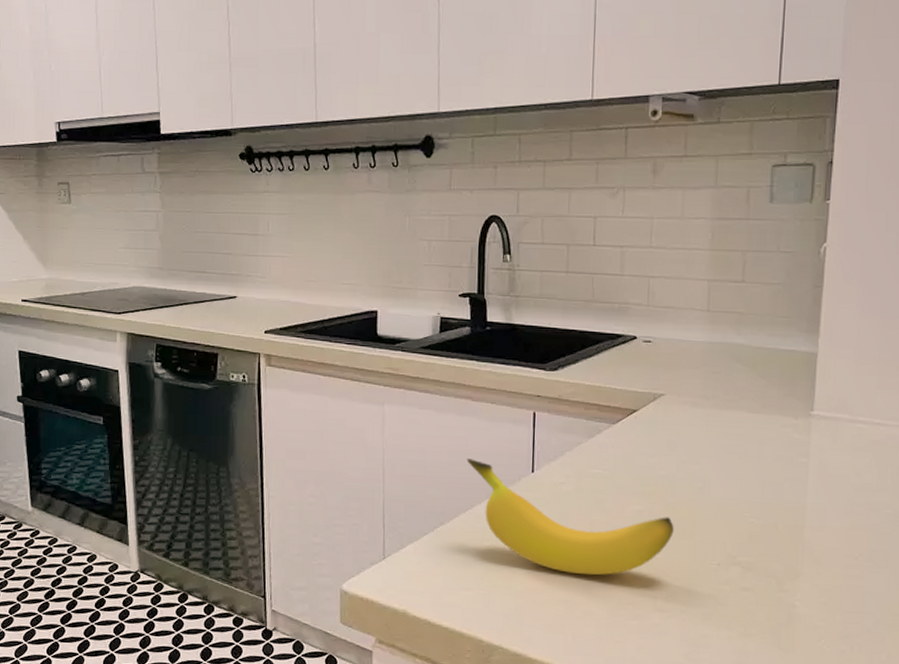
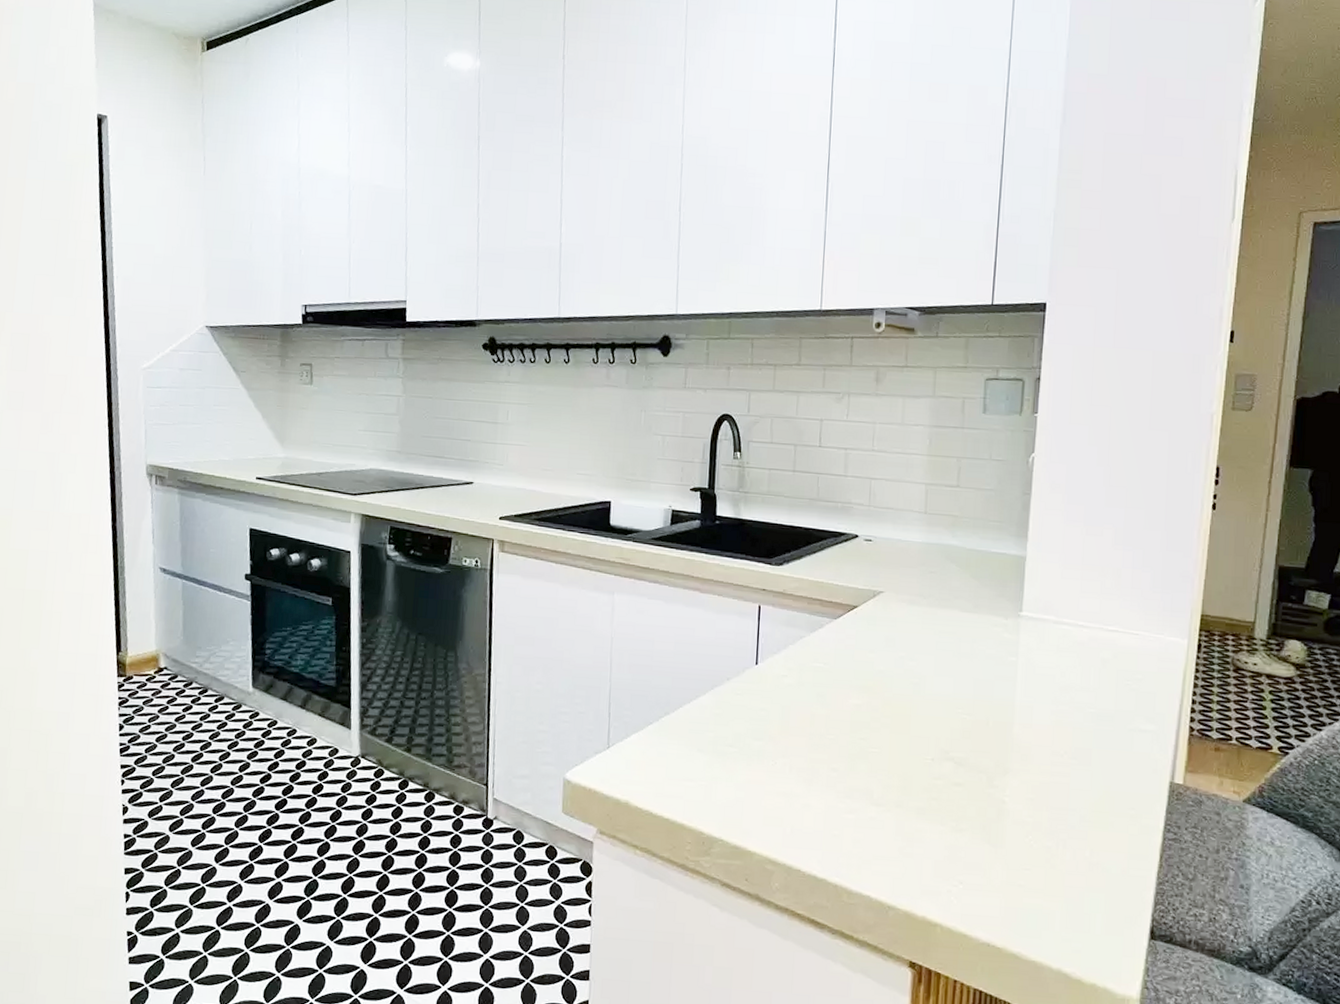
banana: present [466,459,674,576] -> none [693,649,891,769]

